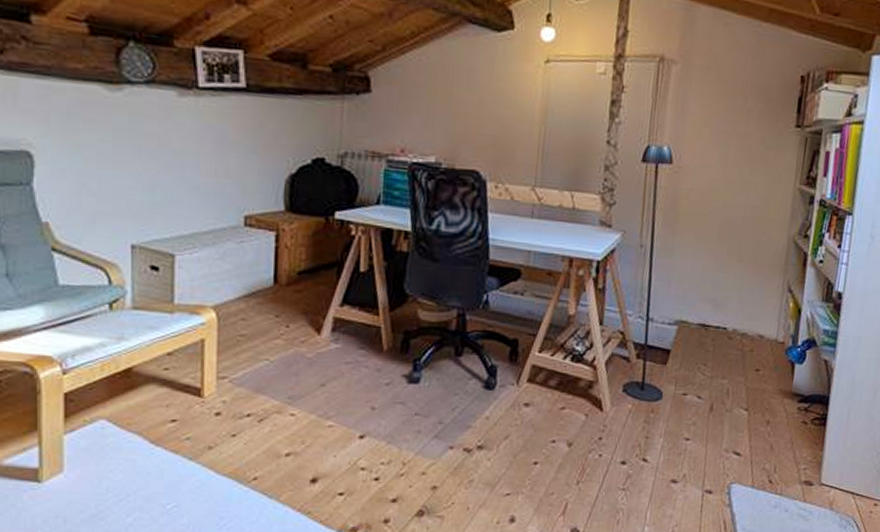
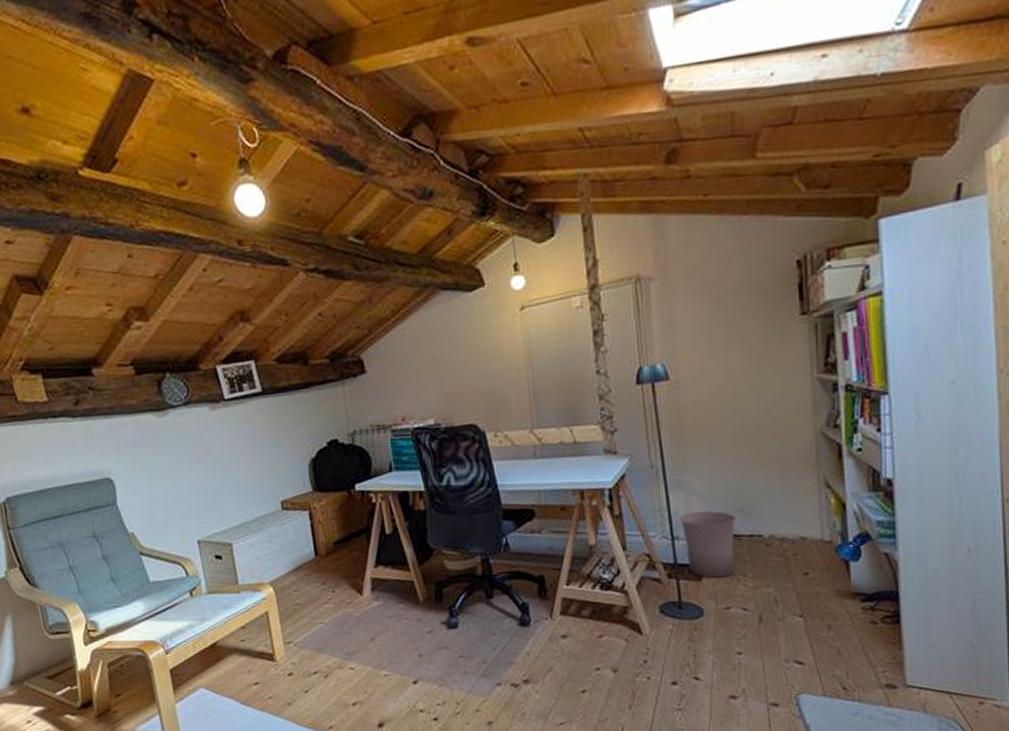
waste bin: none [656,296,708,364] -> present [679,510,736,578]

